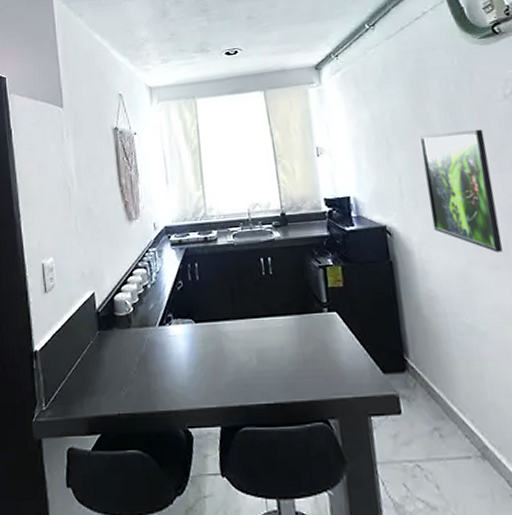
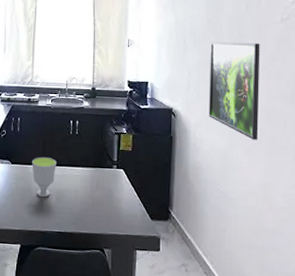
cup: none [220,308,252,362] -> present [32,156,56,198]

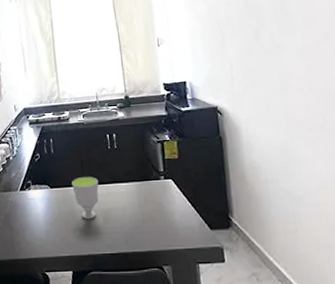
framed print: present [209,42,260,140] -> none [250,20,321,129]

